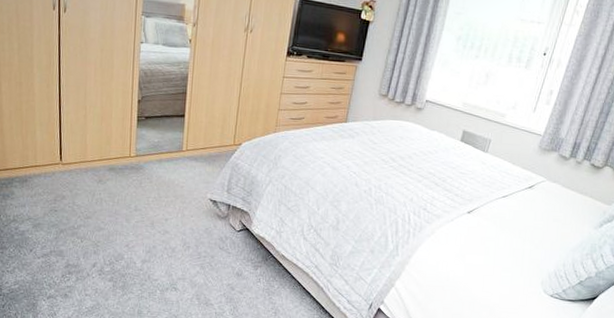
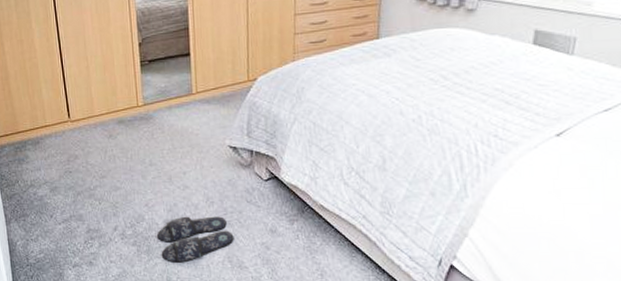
slippers: none [134,257,204,299] -> present [157,216,234,263]

